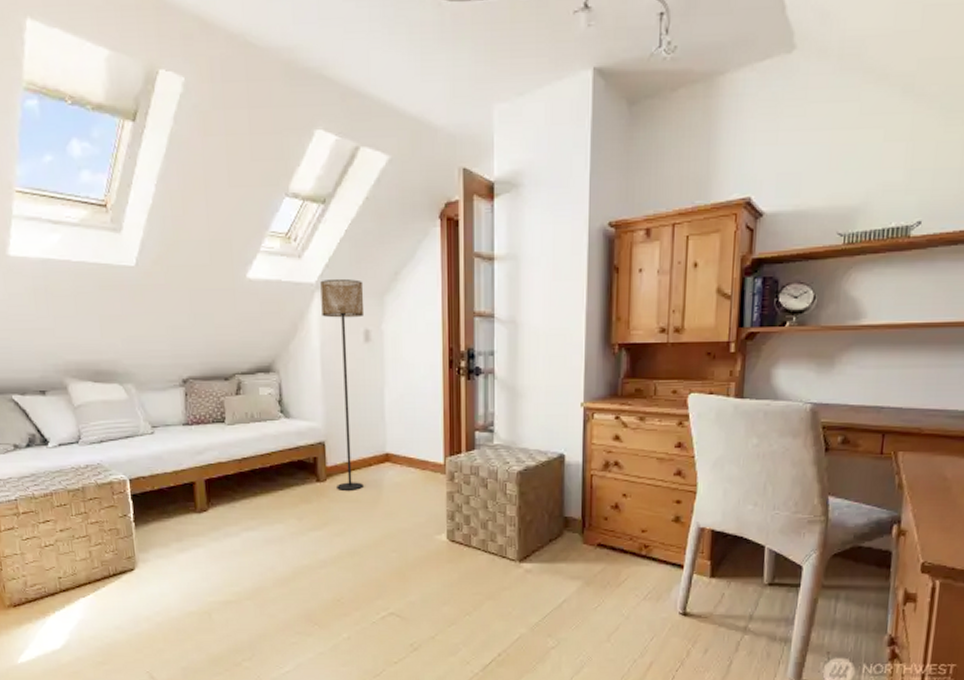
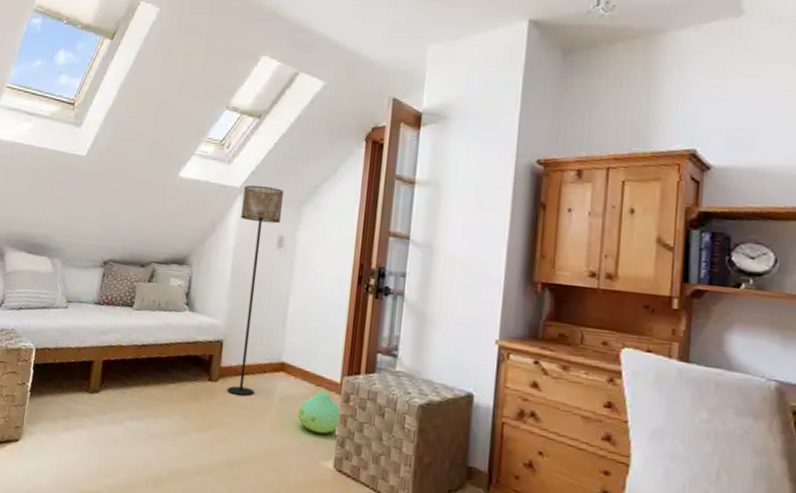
plush toy: none [408,473,449,512] -> present [297,390,343,434]

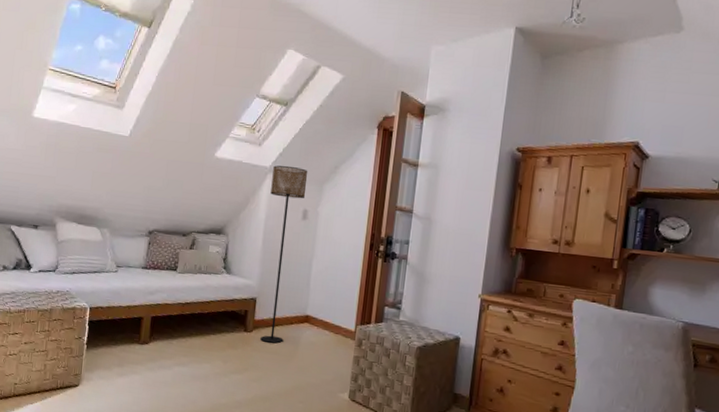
plush toy: present [297,390,343,434] -> none [319,337,356,372]

